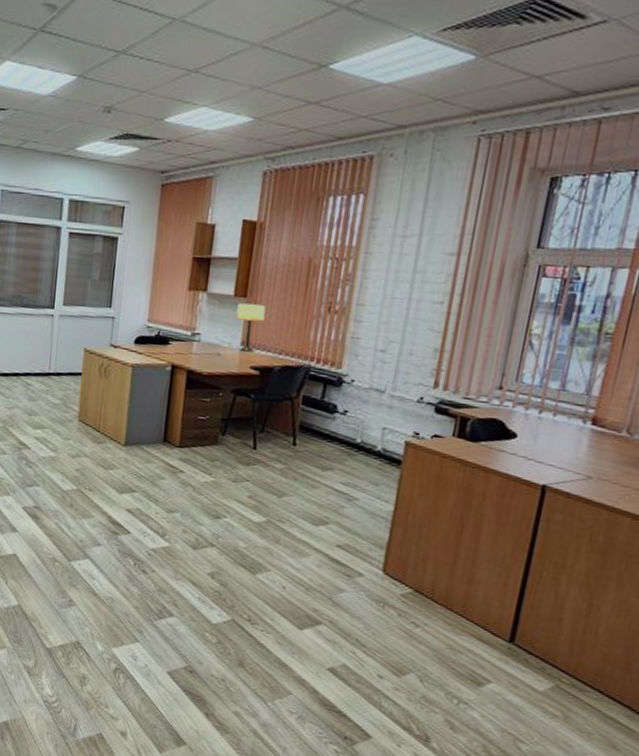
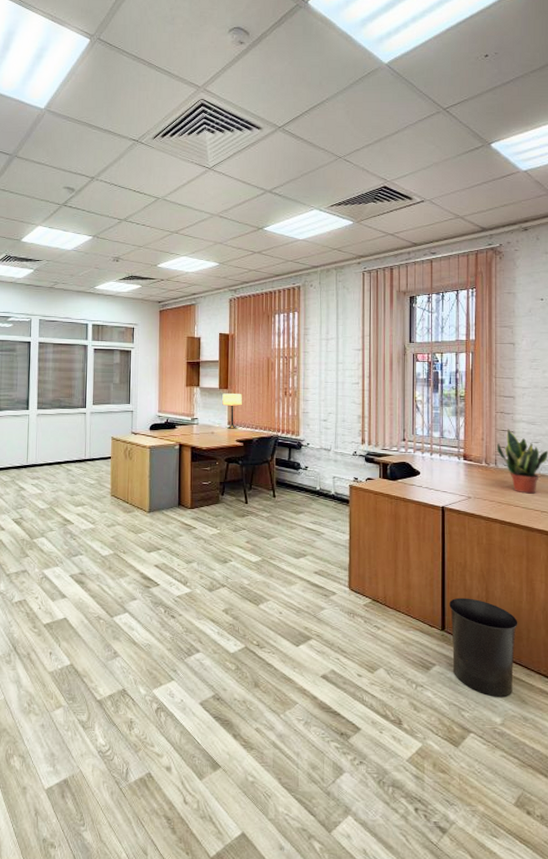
waste bin: none [516,605,631,737] -> present [449,597,518,697]

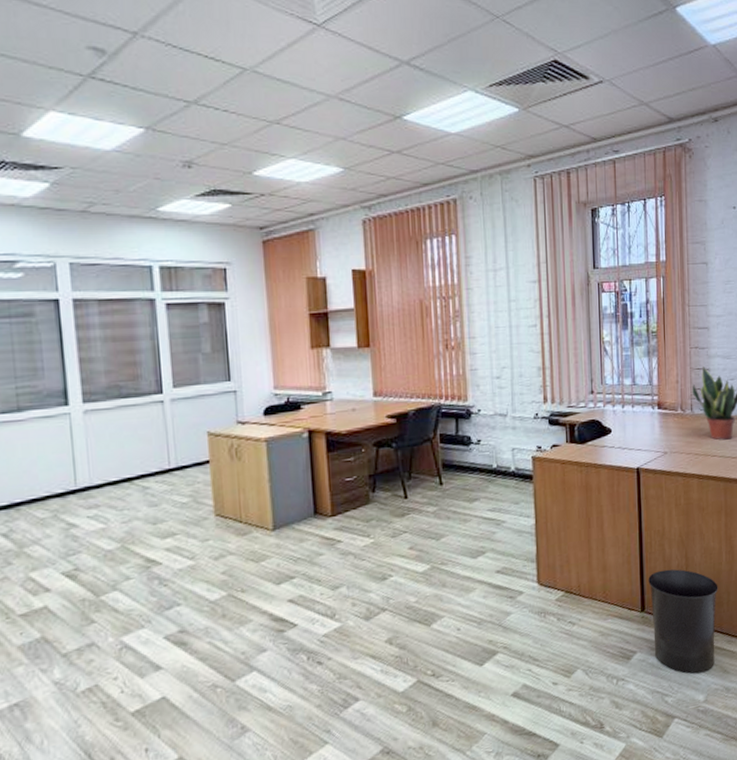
table lamp: present [222,393,242,430] -> none [363,352,391,403]

